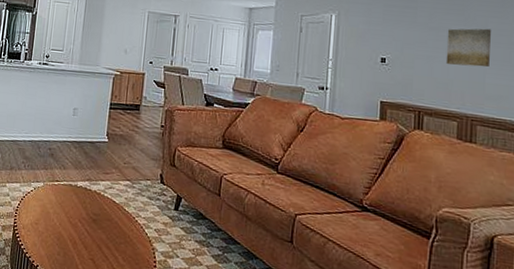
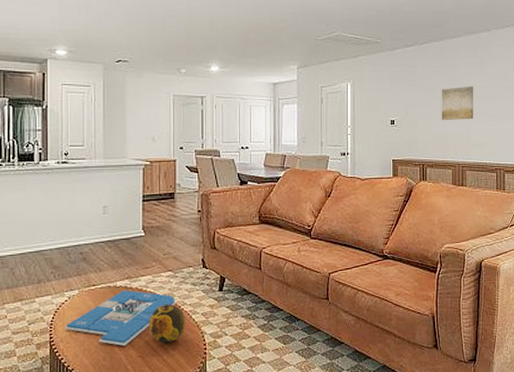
board game: none [27,191,131,245] -> present [65,290,176,346]
decorative orb: none [102,212,139,253] -> present [149,304,186,344]

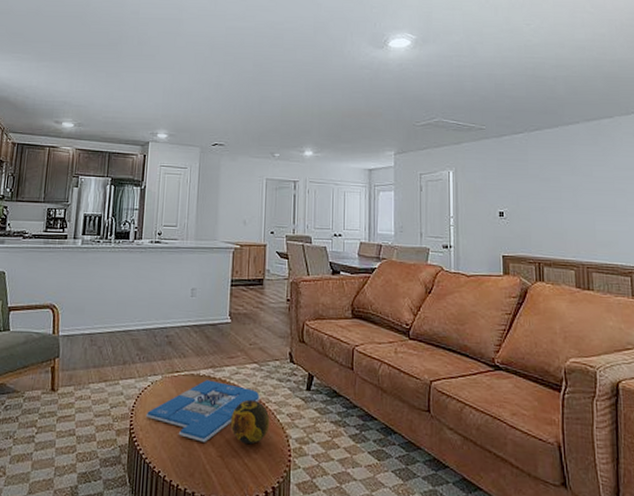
wall art: present [441,86,473,121] -> none [557,177,598,215]

